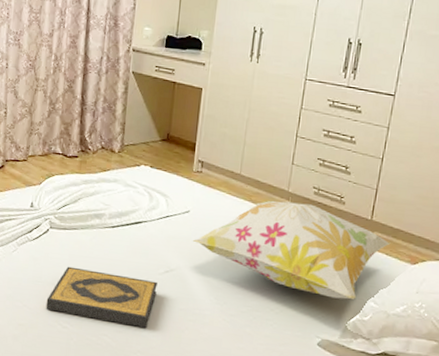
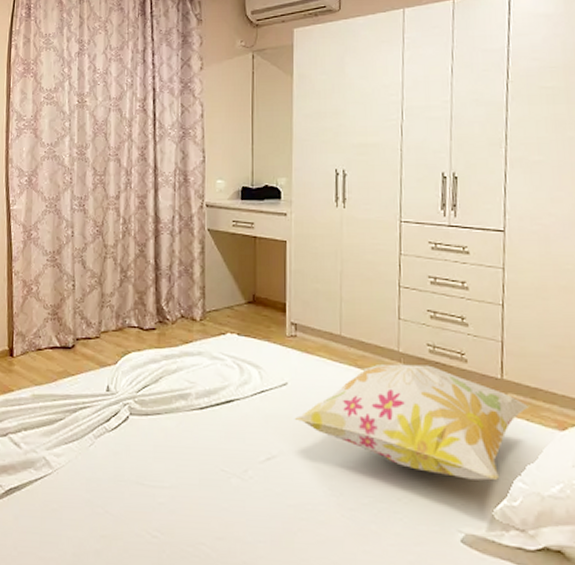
hardback book: present [46,266,158,328] -> none [131,460,259,532]

